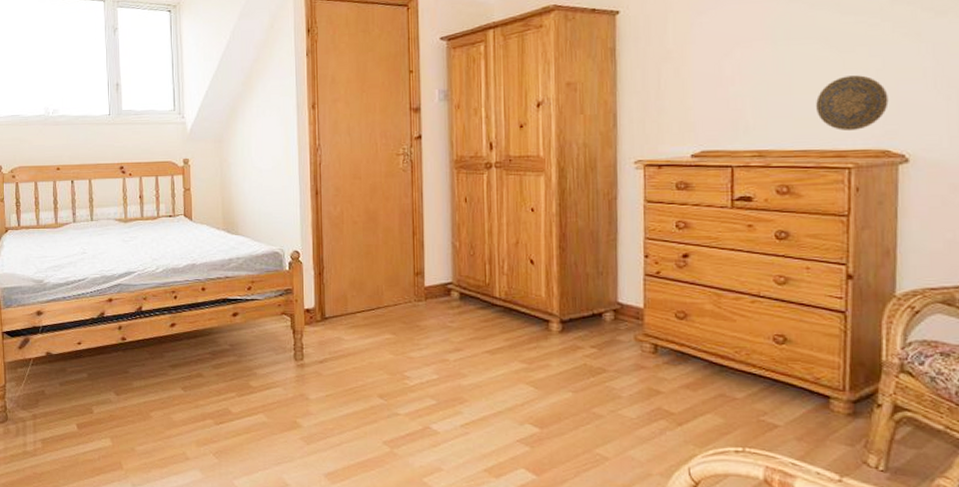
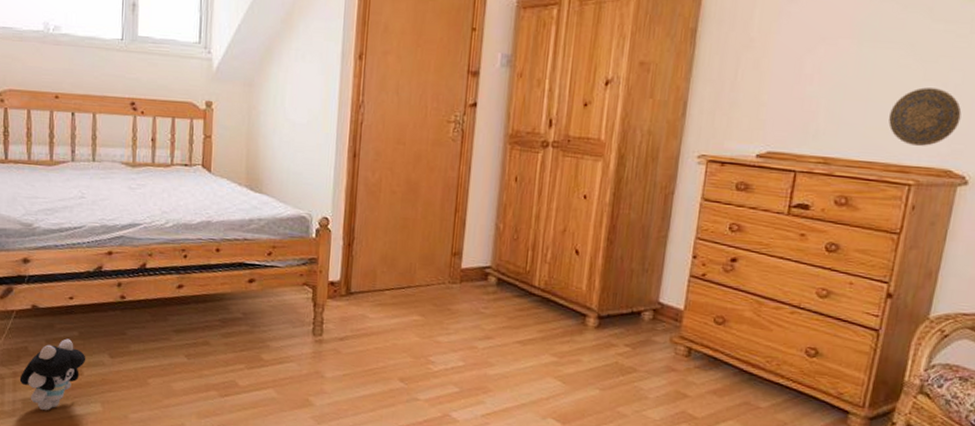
plush toy: none [38,380,95,449] -> present [19,338,86,411]

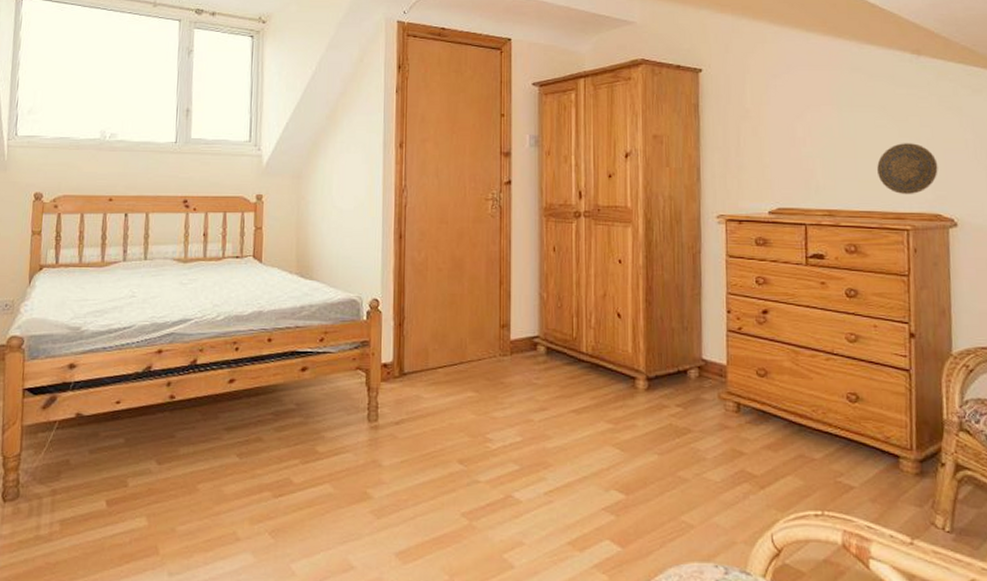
plush toy: present [19,338,86,411] -> none [58,447,132,532]

